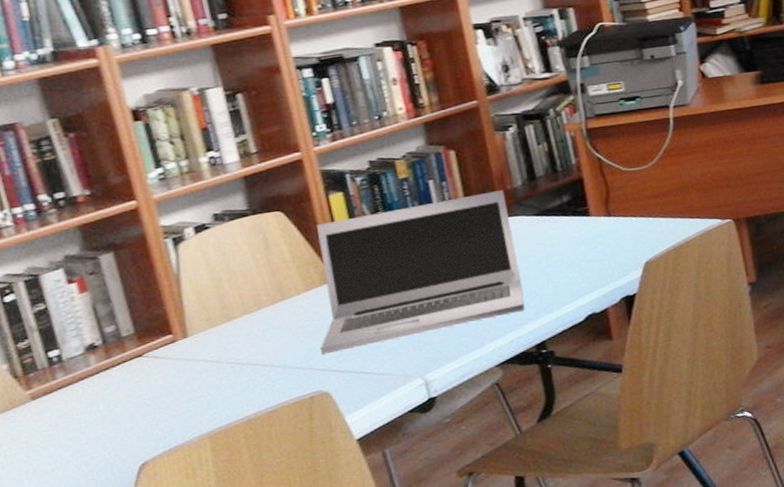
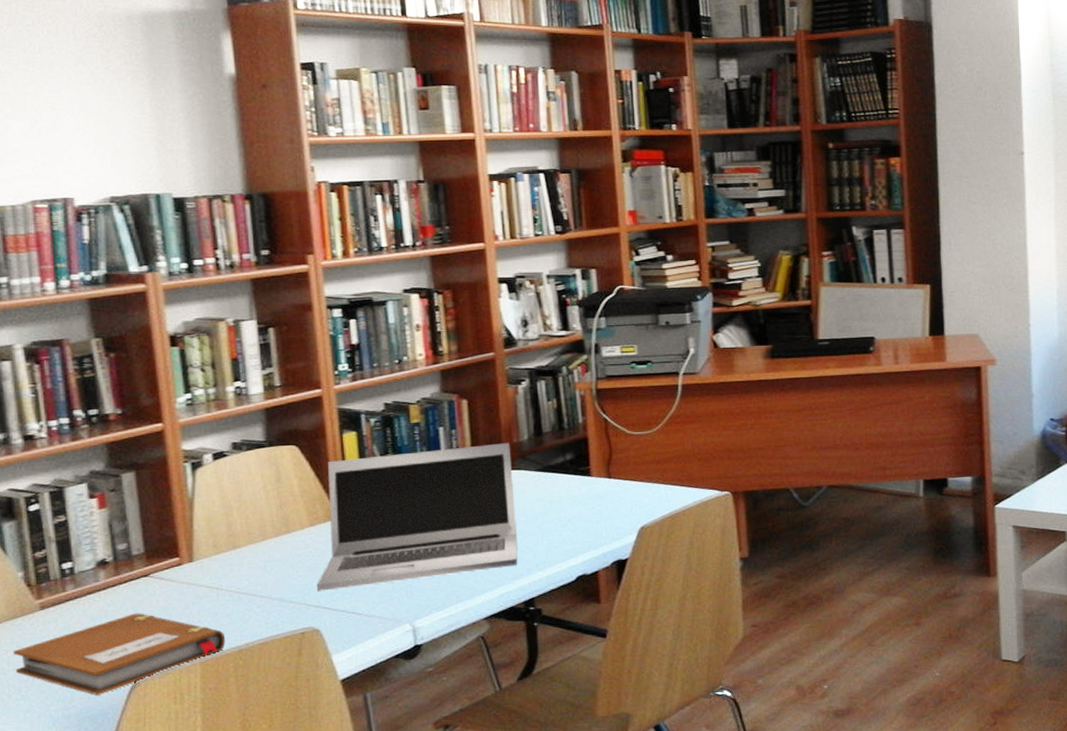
notebook: none [9,393,233,480] -> present [14,613,226,695]

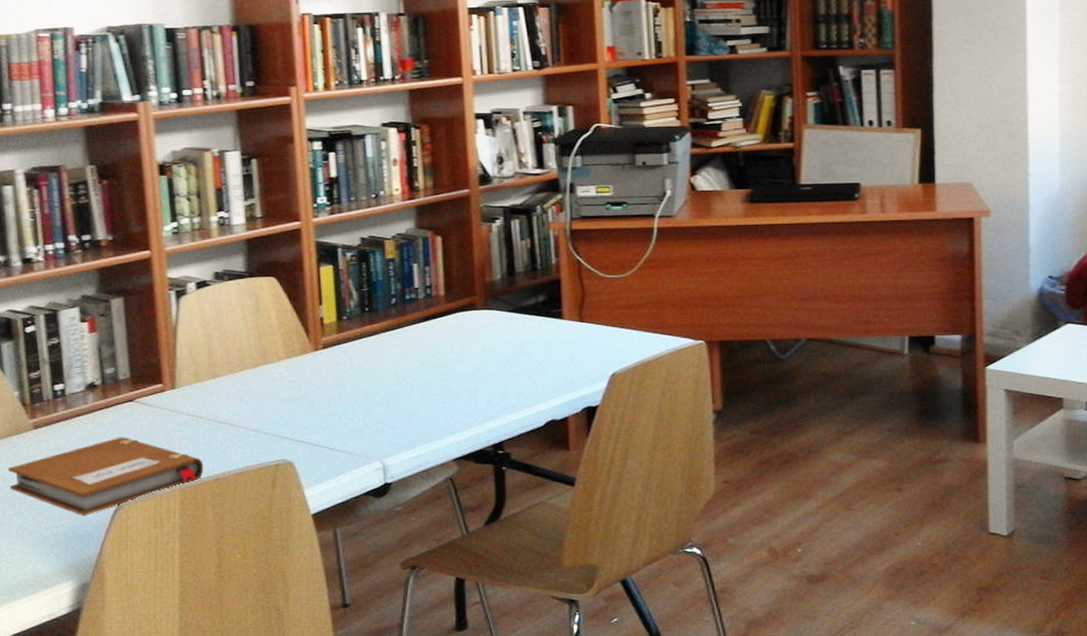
laptop: present [316,443,518,591] -> none [291,282,488,424]

